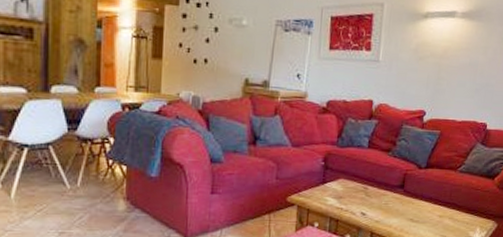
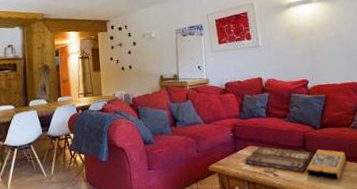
board game: none [331,181,445,226] -> present [245,146,347,181]

